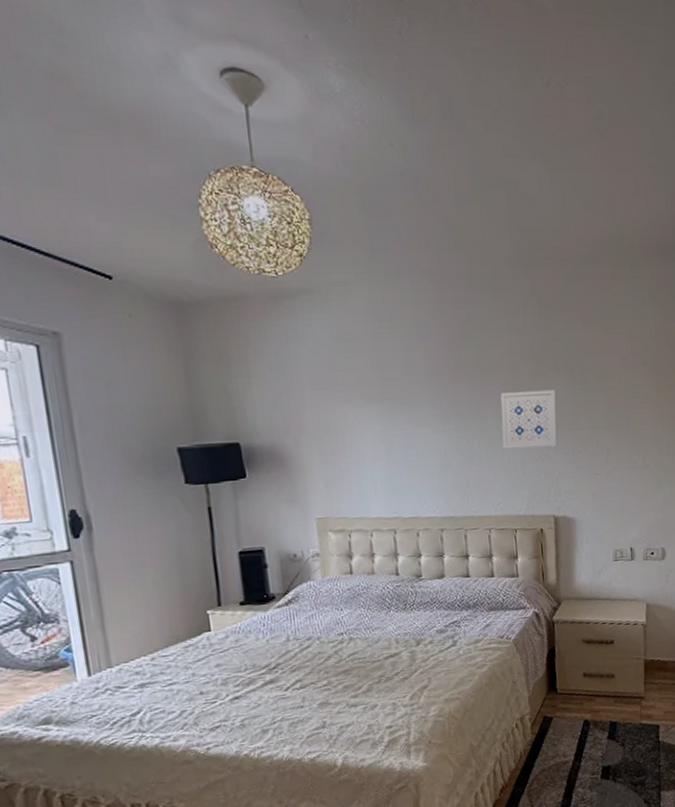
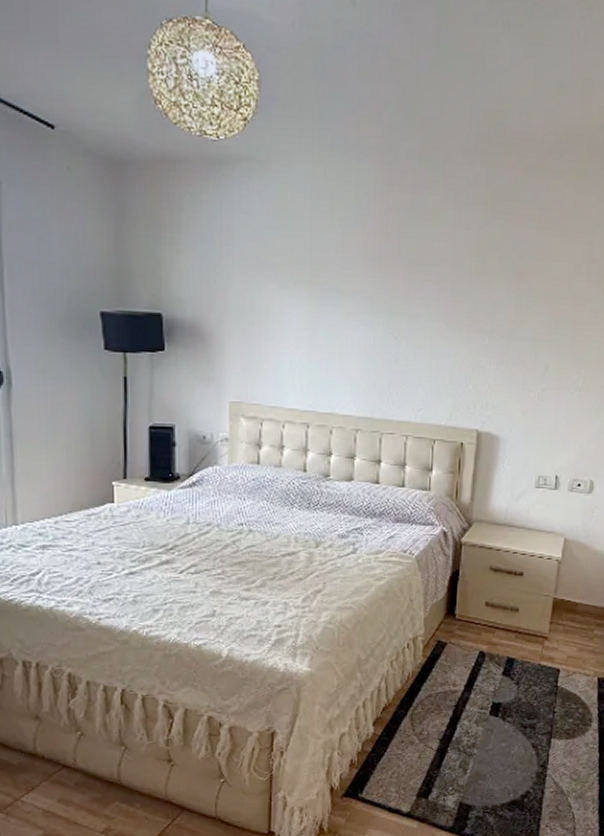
wall art: present [500,389,558,449] -> none [431,290,498,356]

